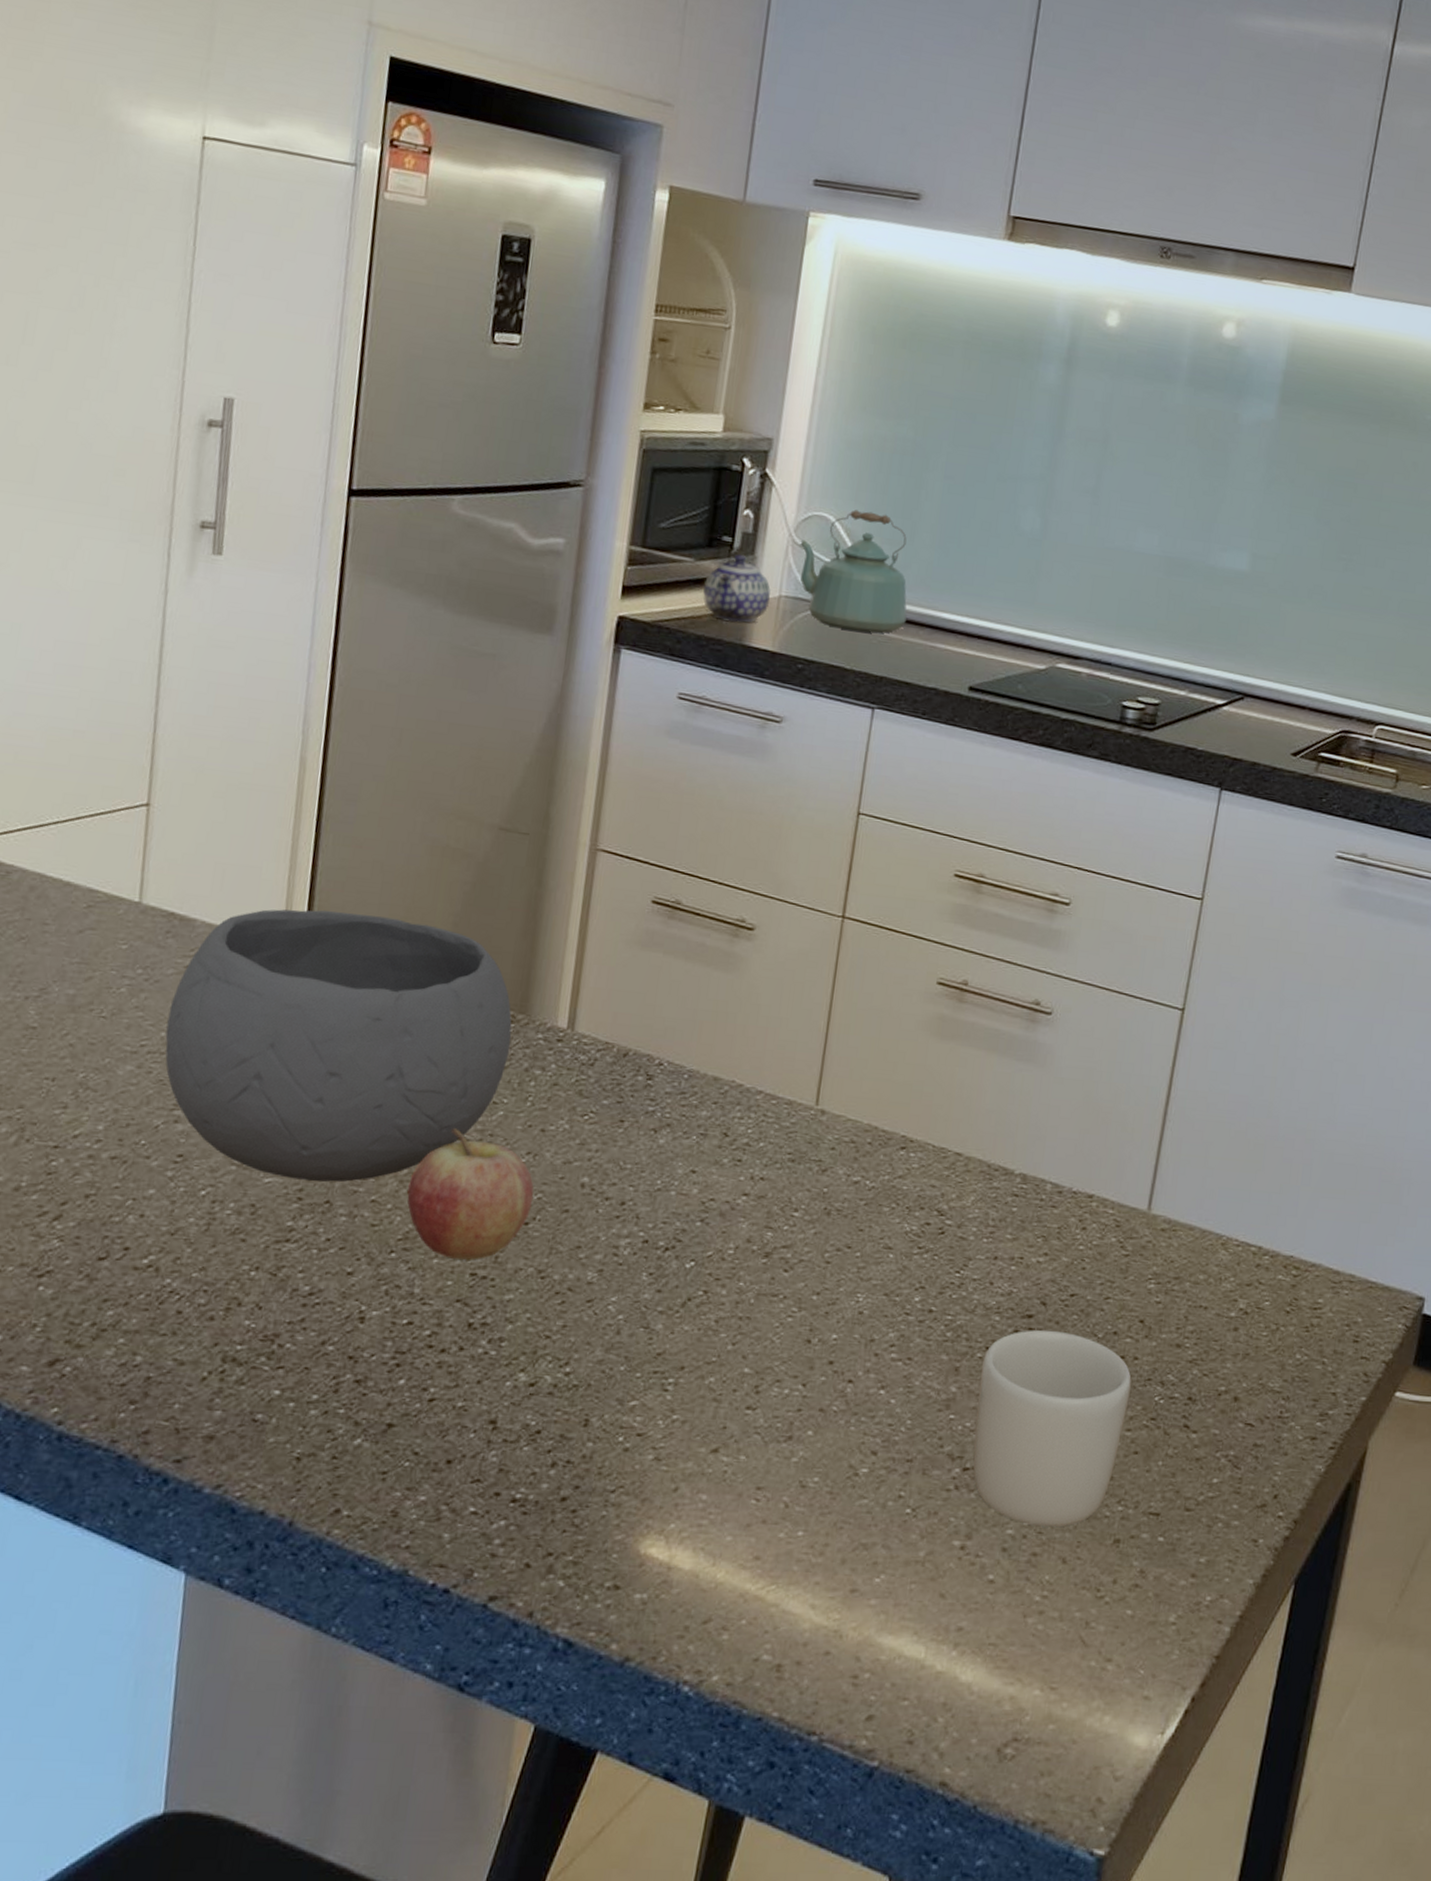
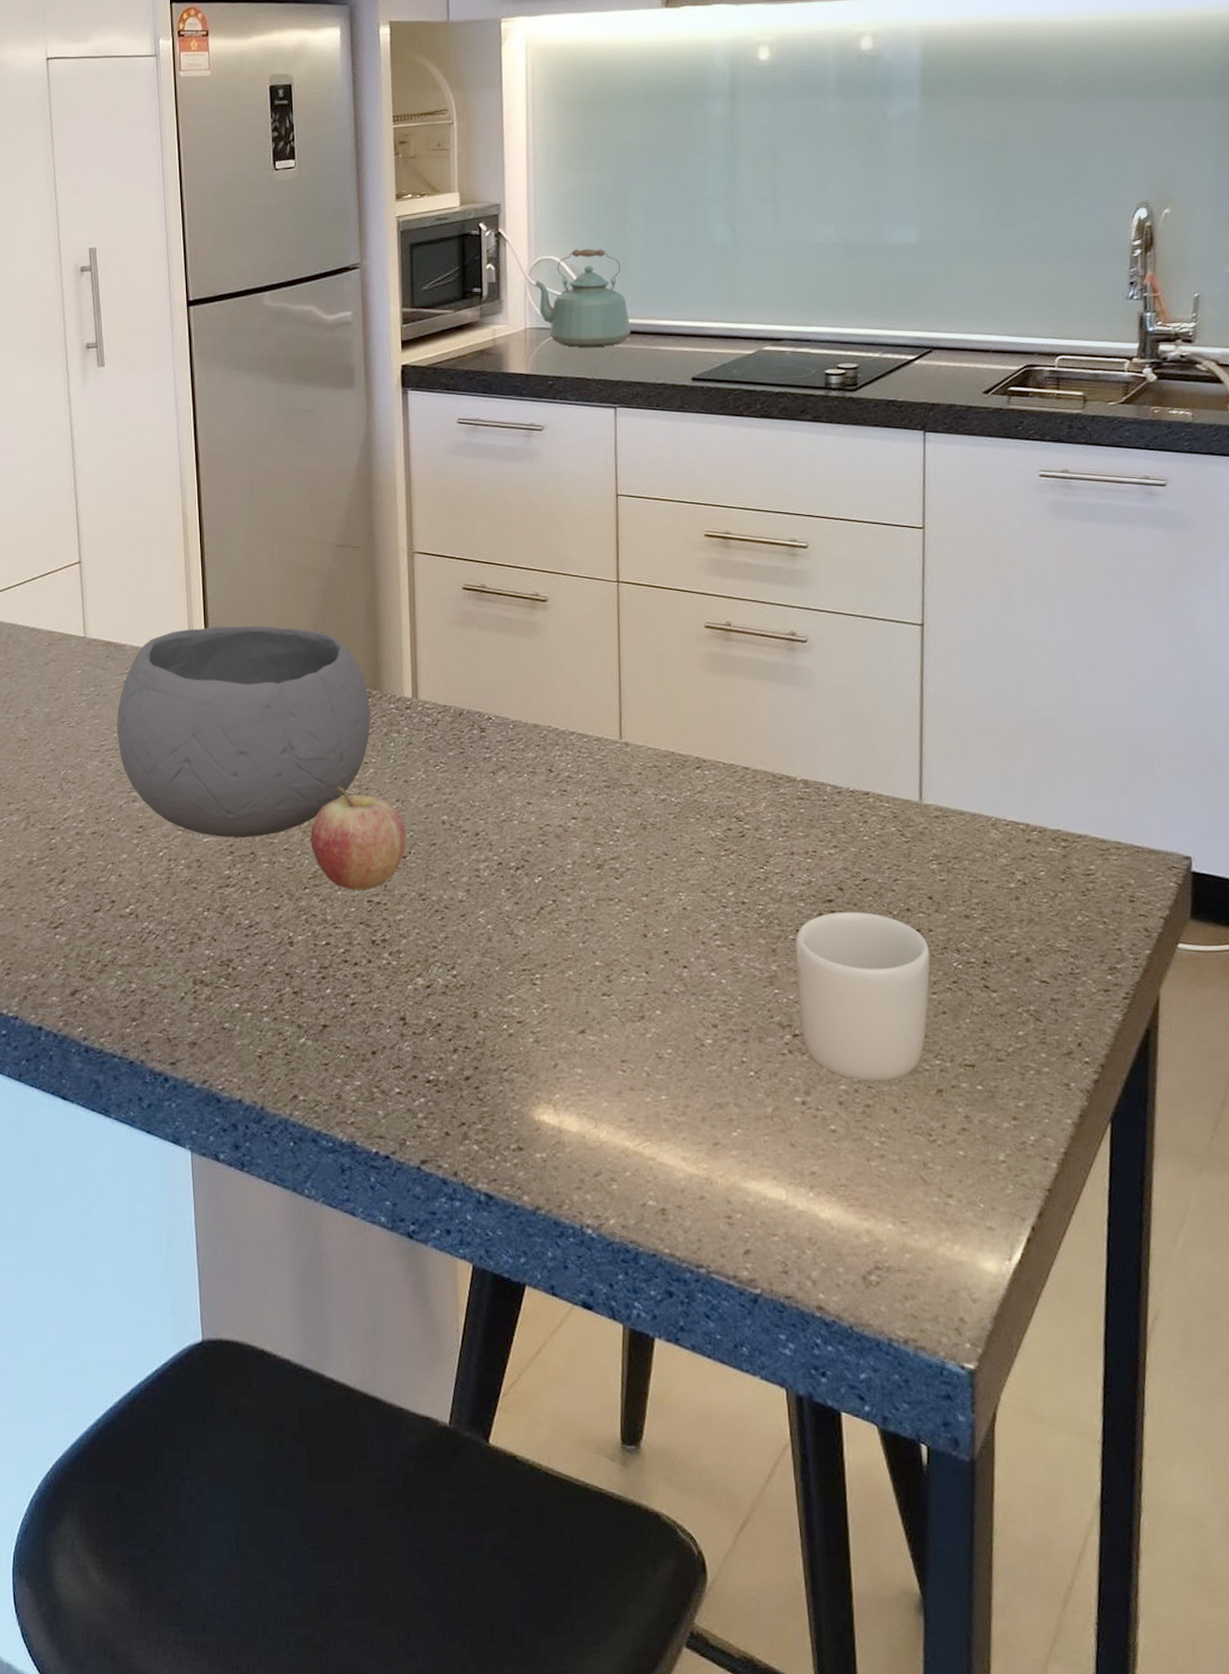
teapot: present [703,554,771,623] -> none [463,300,518,356]

